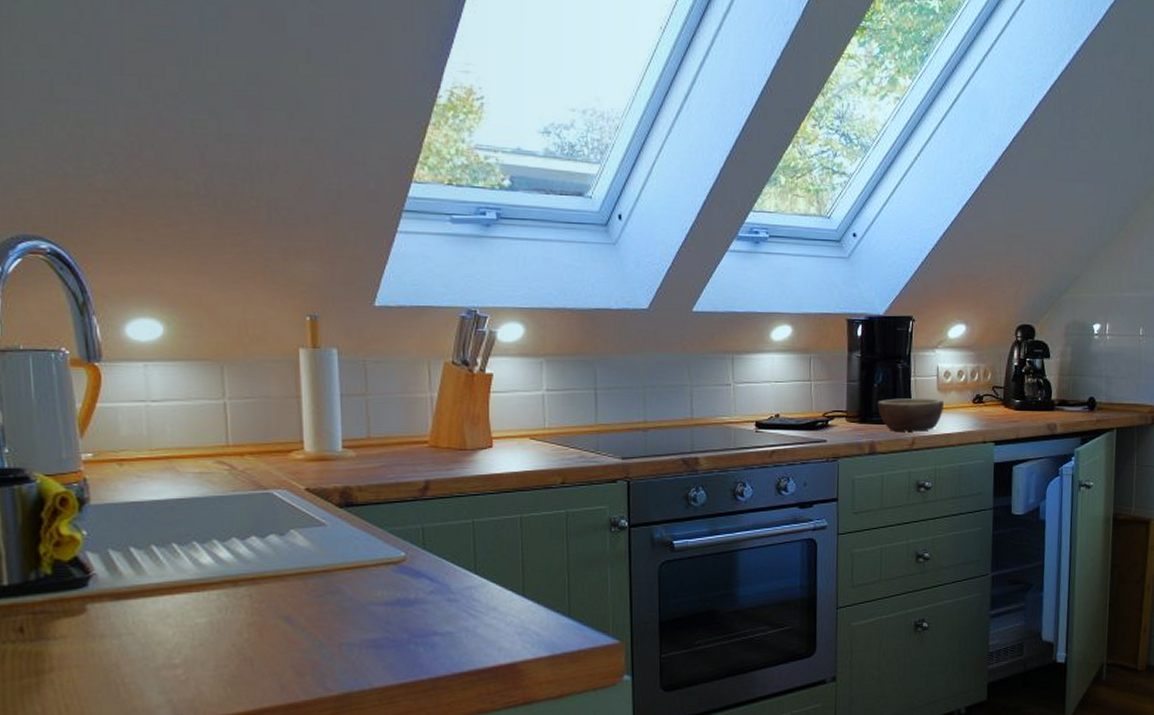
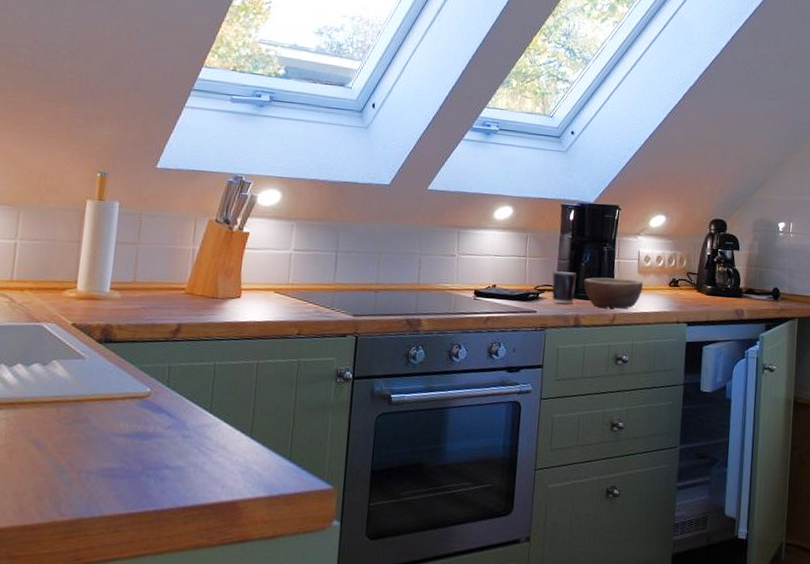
mug: none [841,393,870,430] -> present [551,270,578,304]

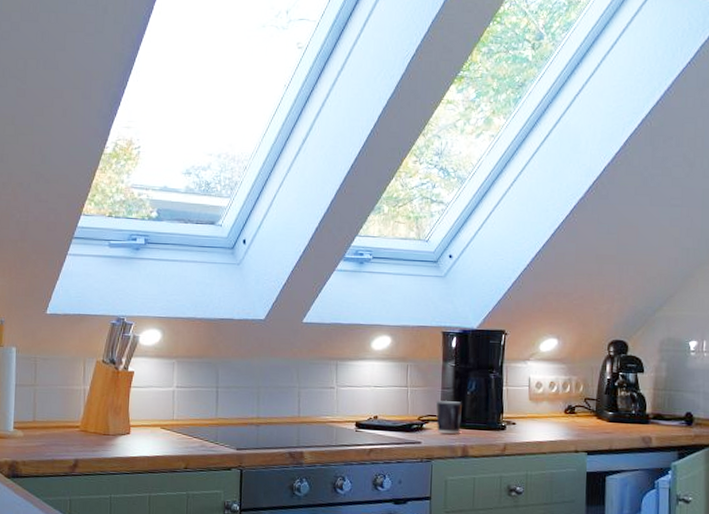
bowl: present [584,277,643,309] -> none [470,406,535,438]

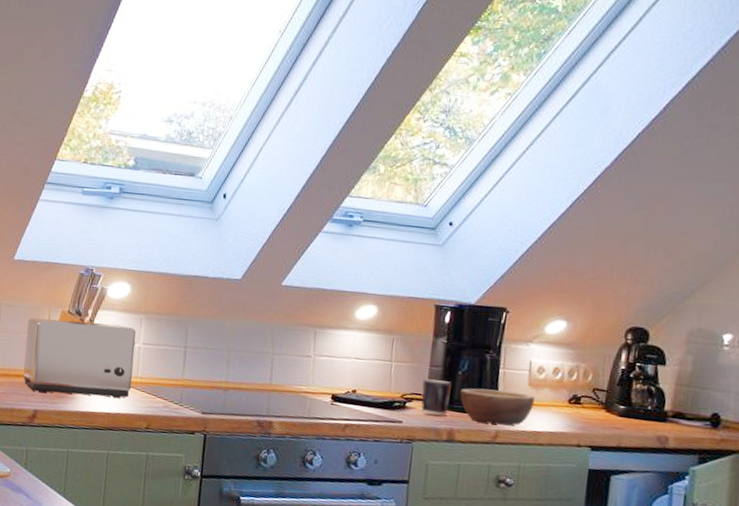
toaster: none [62,369,170,442] -> present [23,318,136,398]
bowl: none [470,406,535,438] -> present [460,388,535,426]

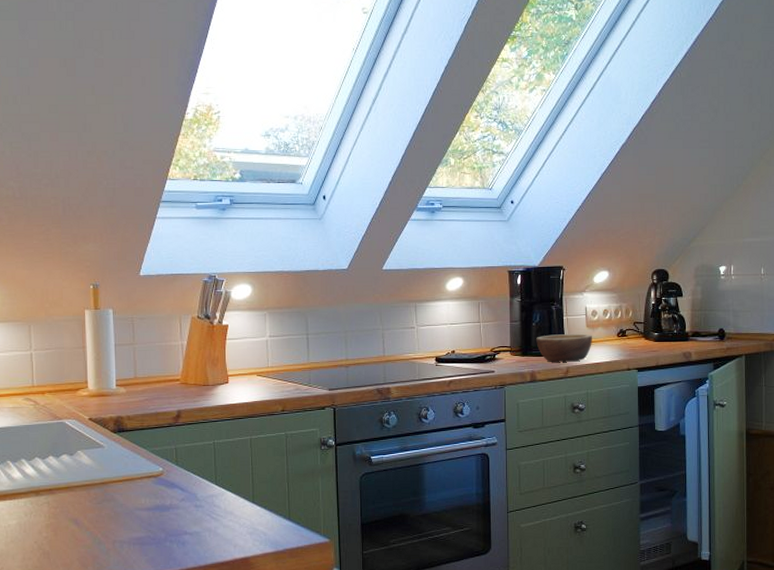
toaster: present [23,318,136,398] -> none [160,323,264,394]
mug: present [421,378,453,416] -> none [505,332,530,362]

